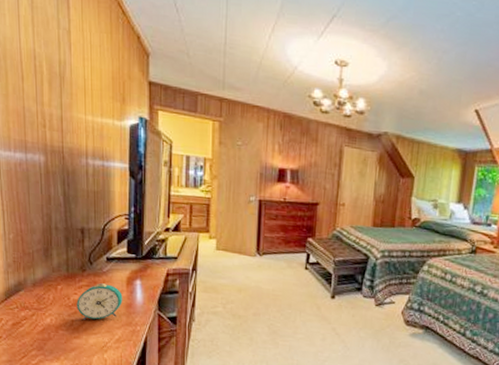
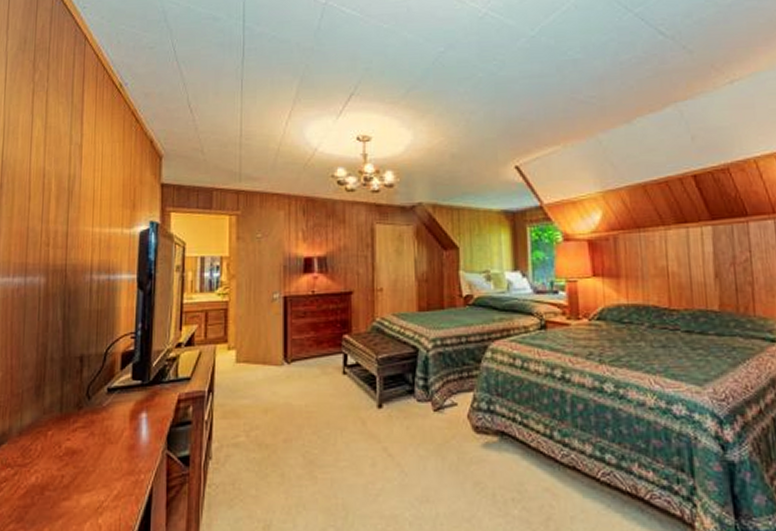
alarm clock: present [76,283,123,320] -> none [68,422,125,473]

